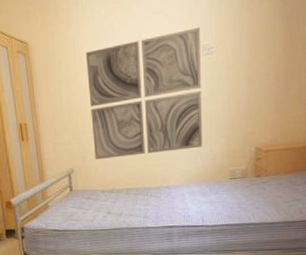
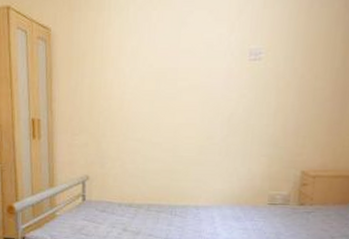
wall art: present [86,27,203,160] -> none [114,28,250,169]

